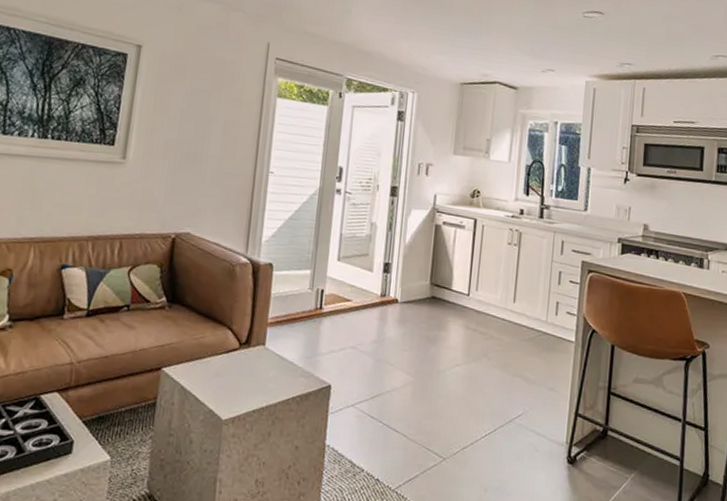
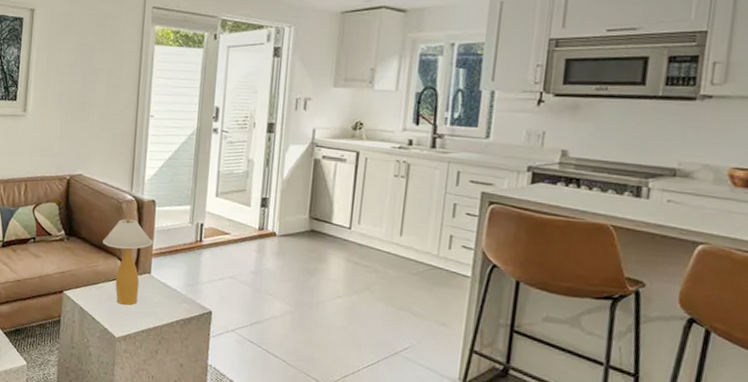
table lamp: none [211,278,269,382] -> present [103,214,153,306]

